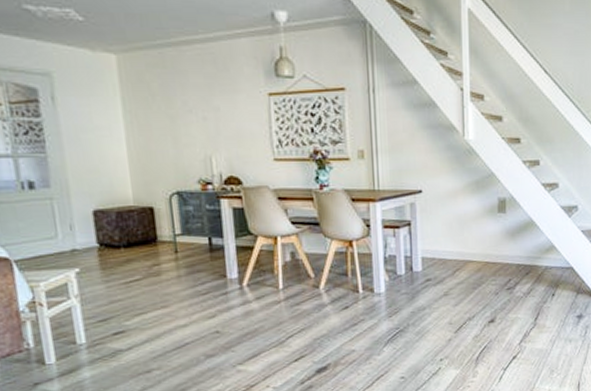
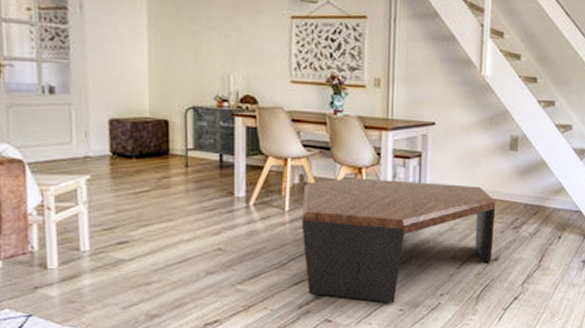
coffee table: none [295,250,489,372] -> present [301,178,496,303]

